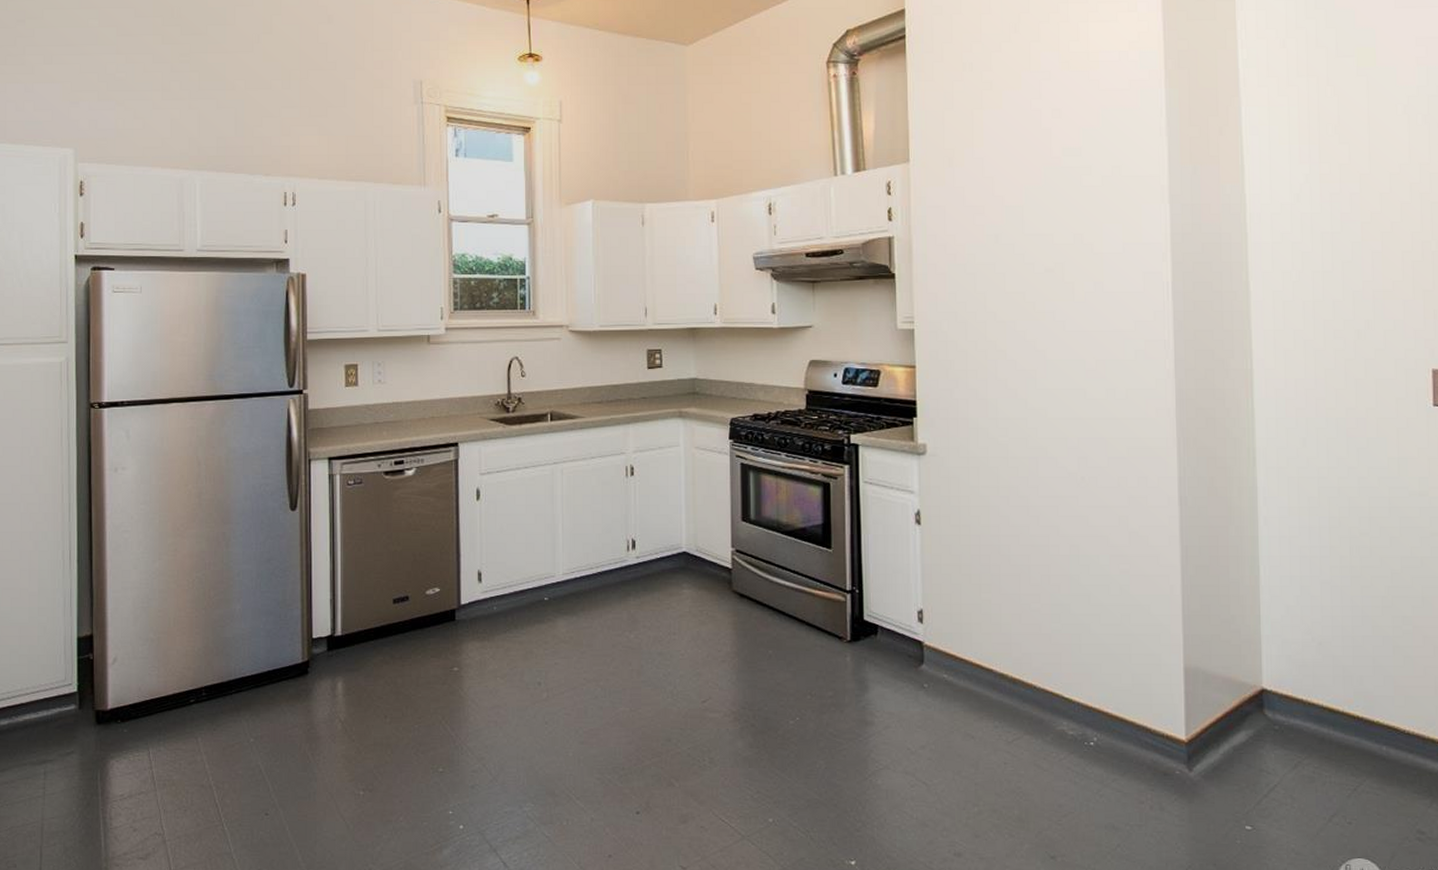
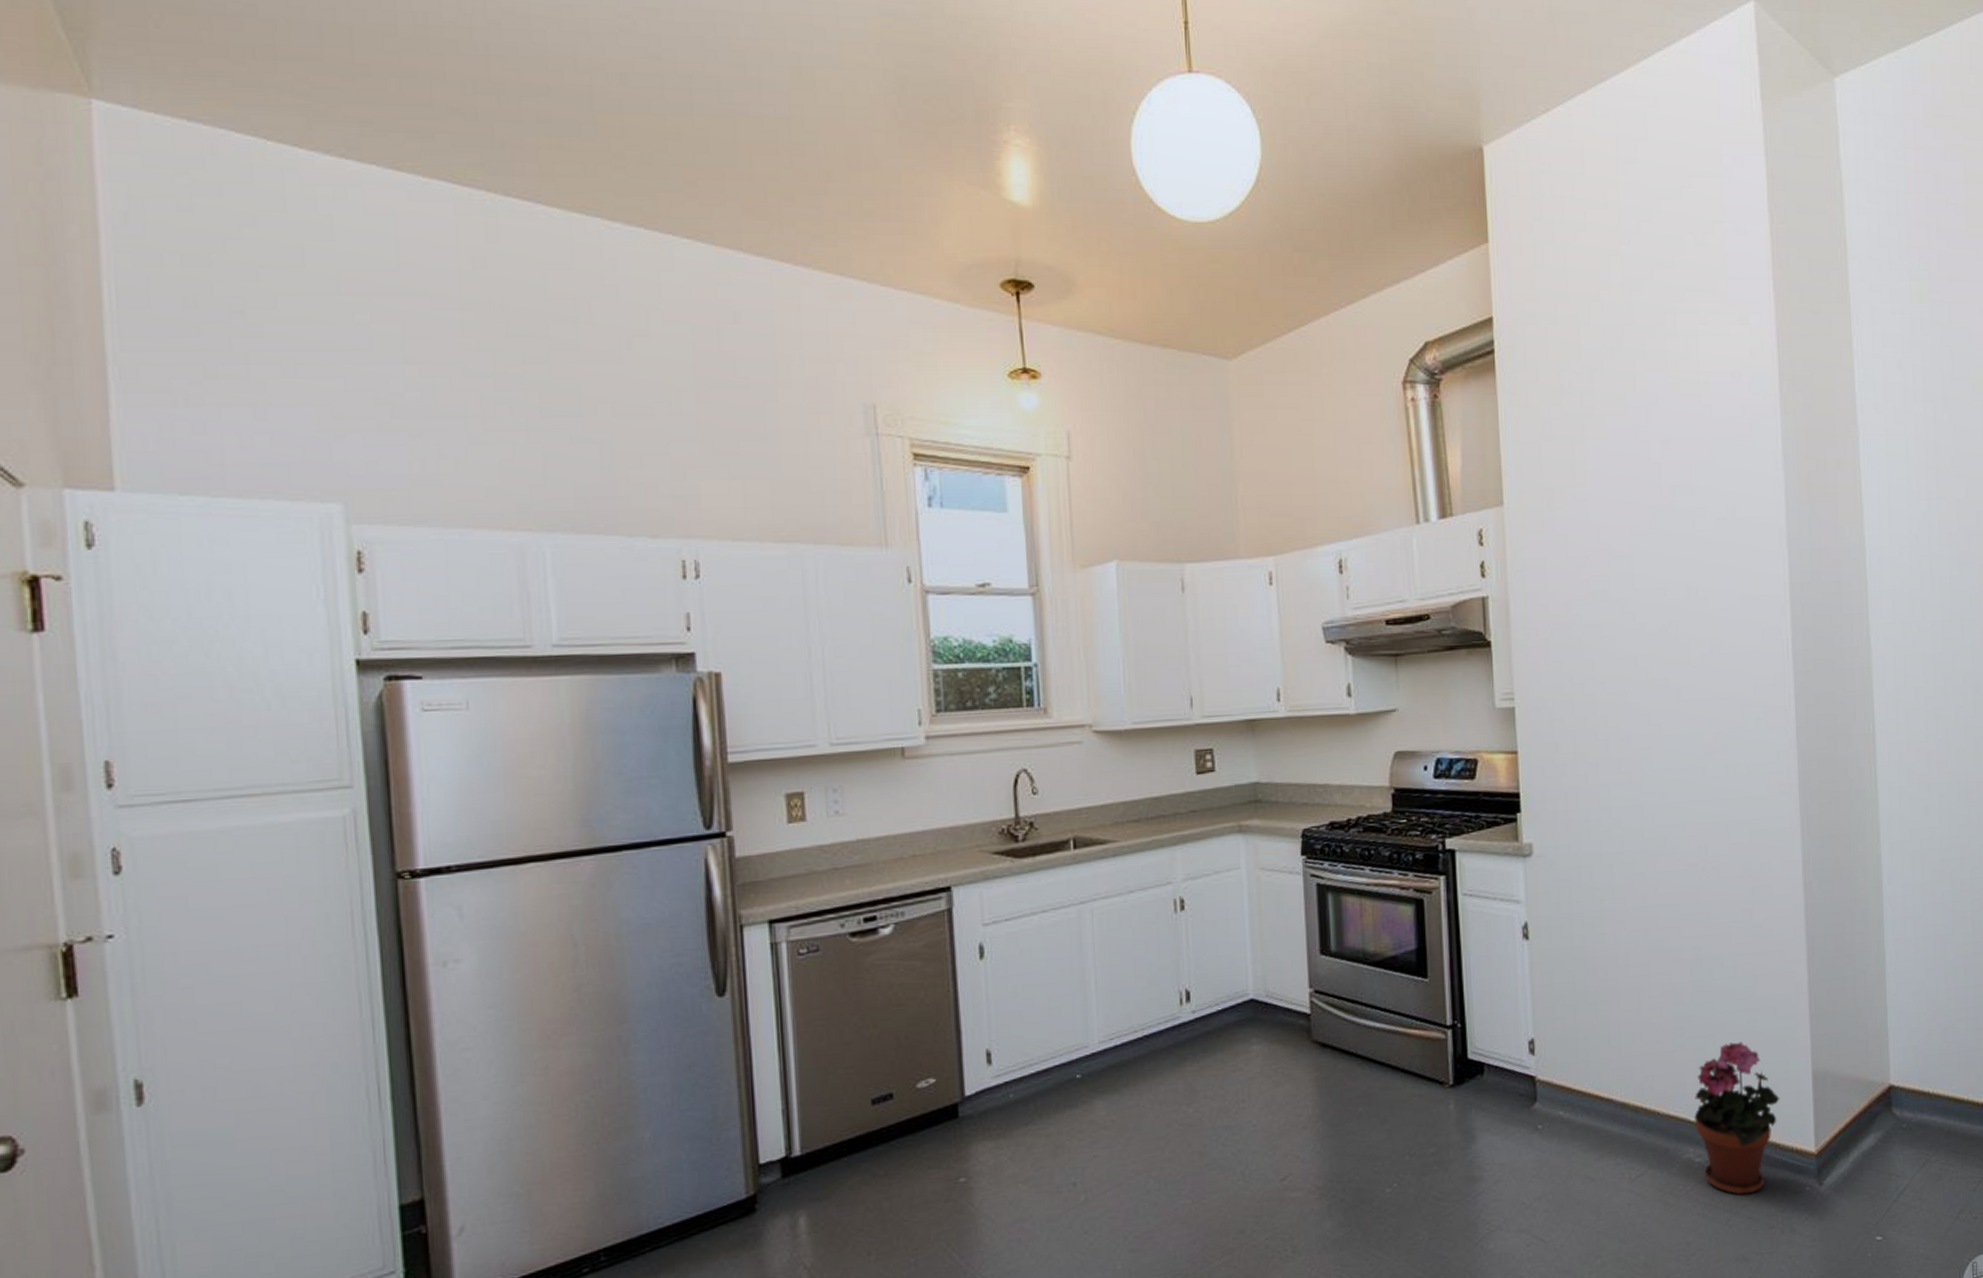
potted plant: none [1068,632,1152,770] -> present [1694,1041,1780,1195]

